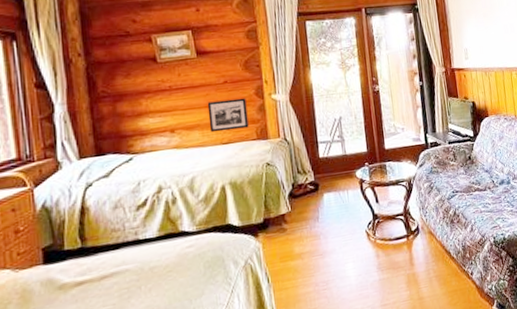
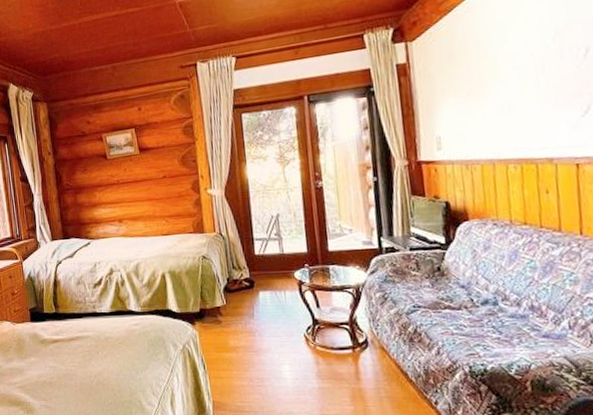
picture frame: present [207,98,249,133] -> none [149,192,186,224]

